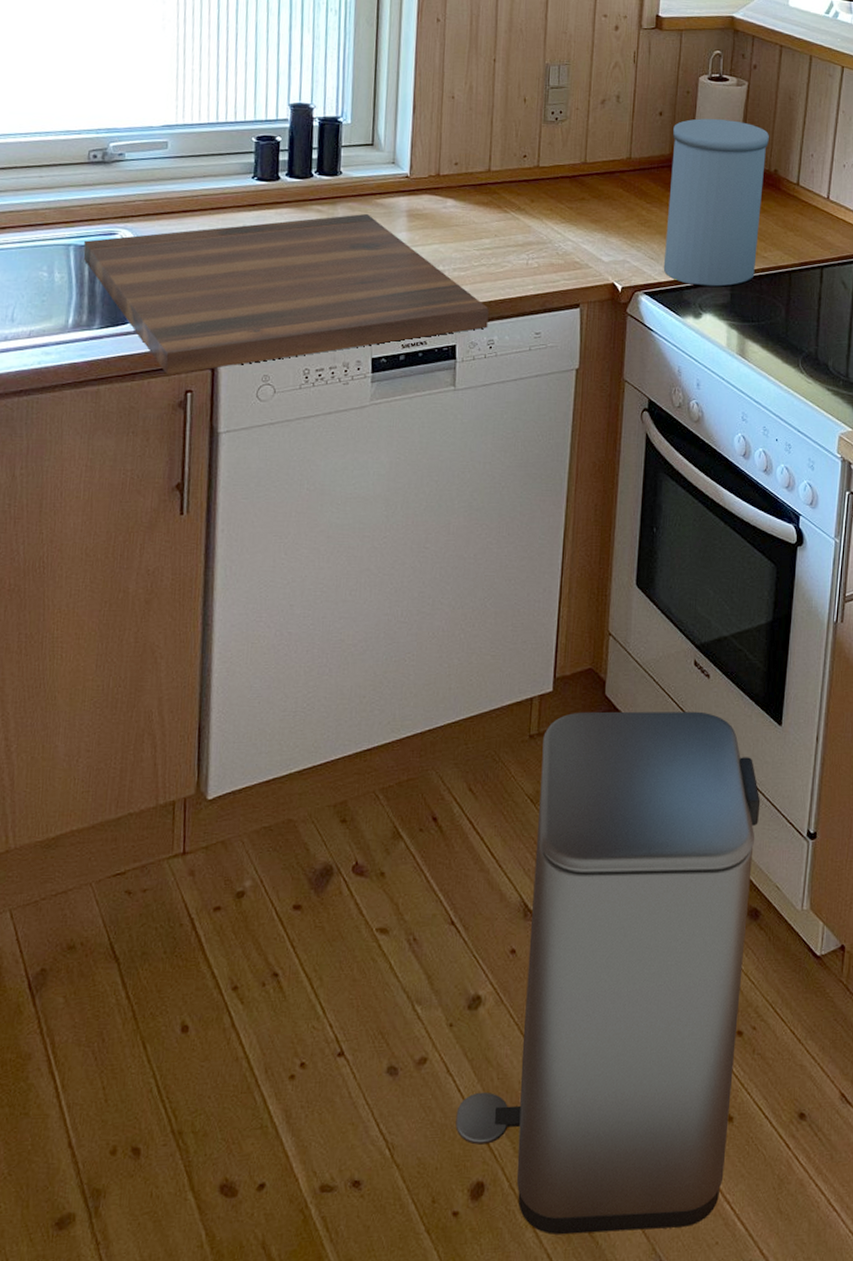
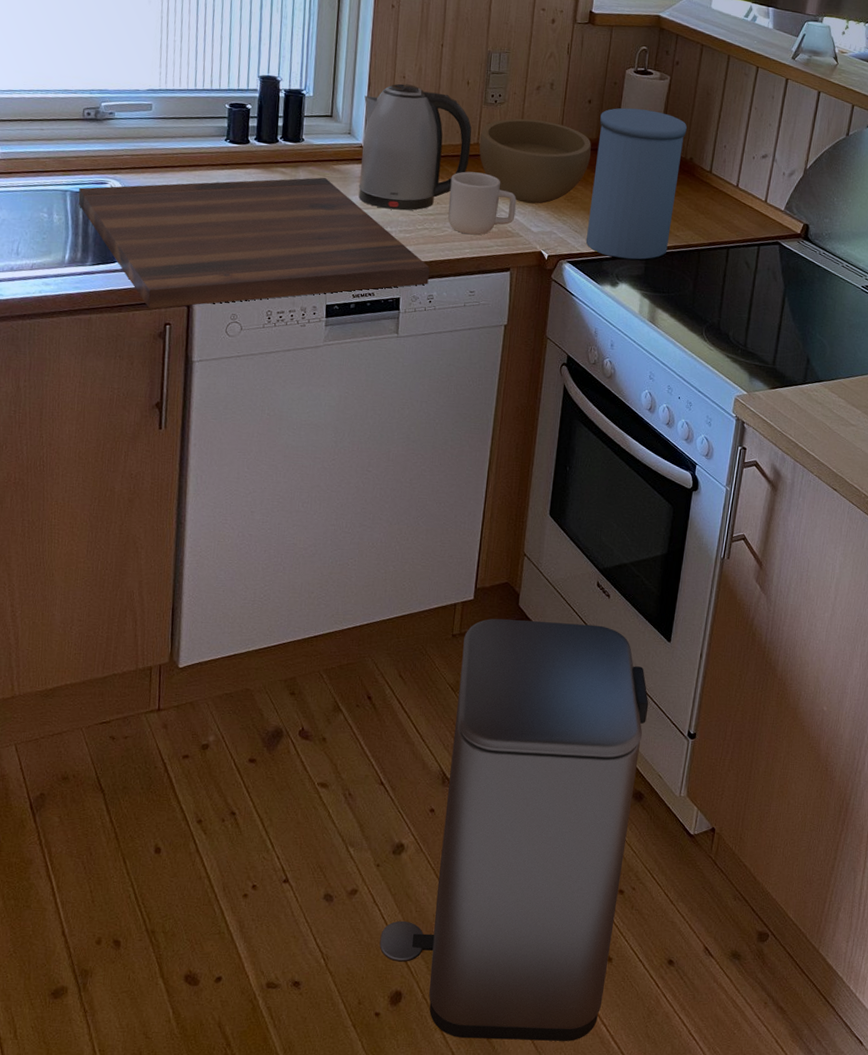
kettle: none [405,104,531,246] -> present [358,83,472,211]
mug: none [507,198,584,269] -> present [447,171,517,235]
bowl: none [539,136,665,230] -> present [479,118,591,204]

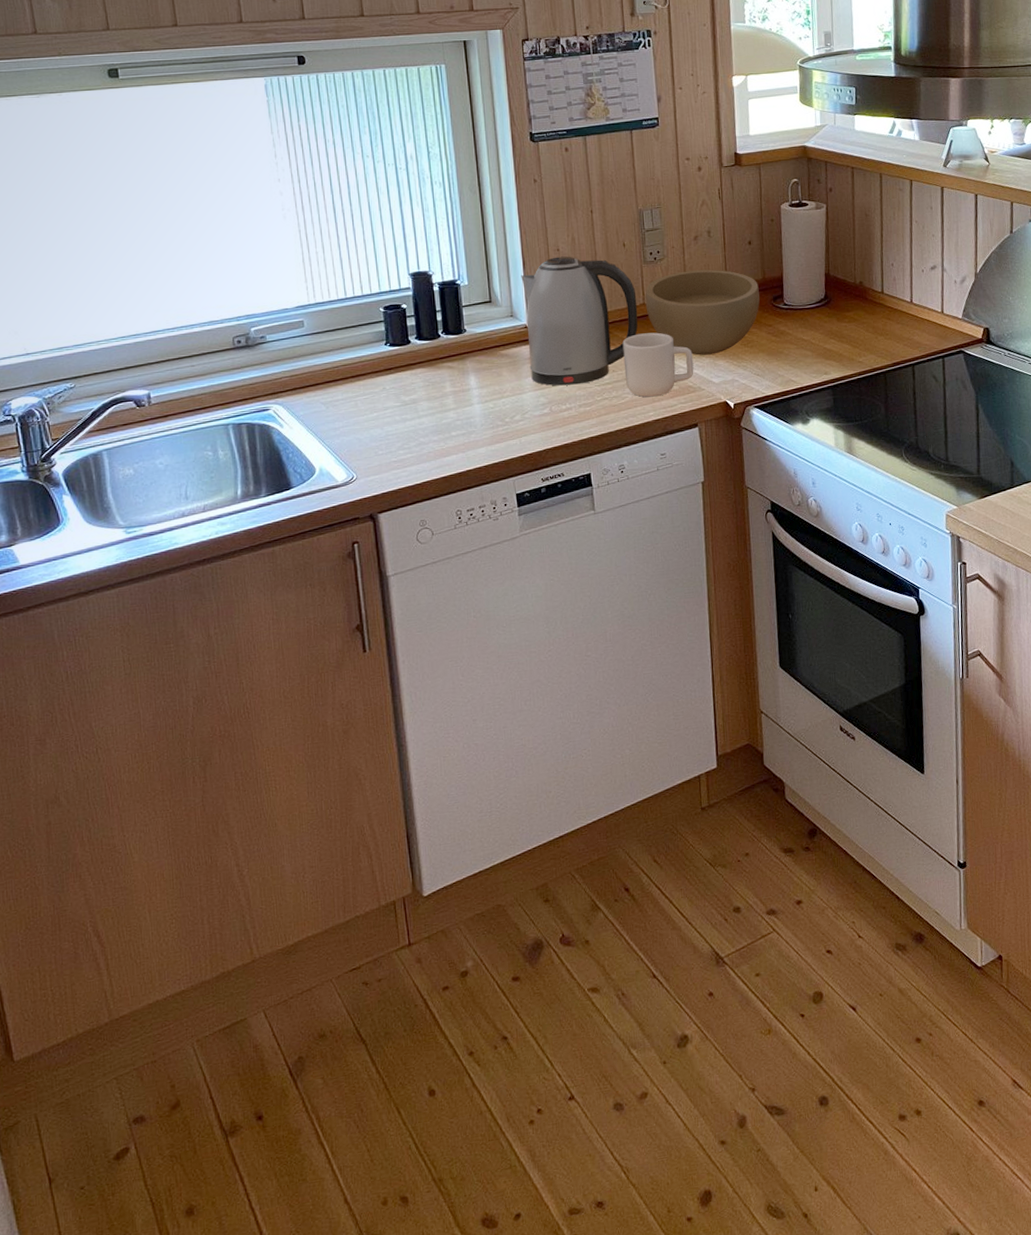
cutting board: present [78,177,430,309] -> none [241,365,617,531]
pedal bin: present [379,618,649,1041] -> none [679,770,919,1227]
canister: present [586,108,687,261] -> none [763,241,853,396]

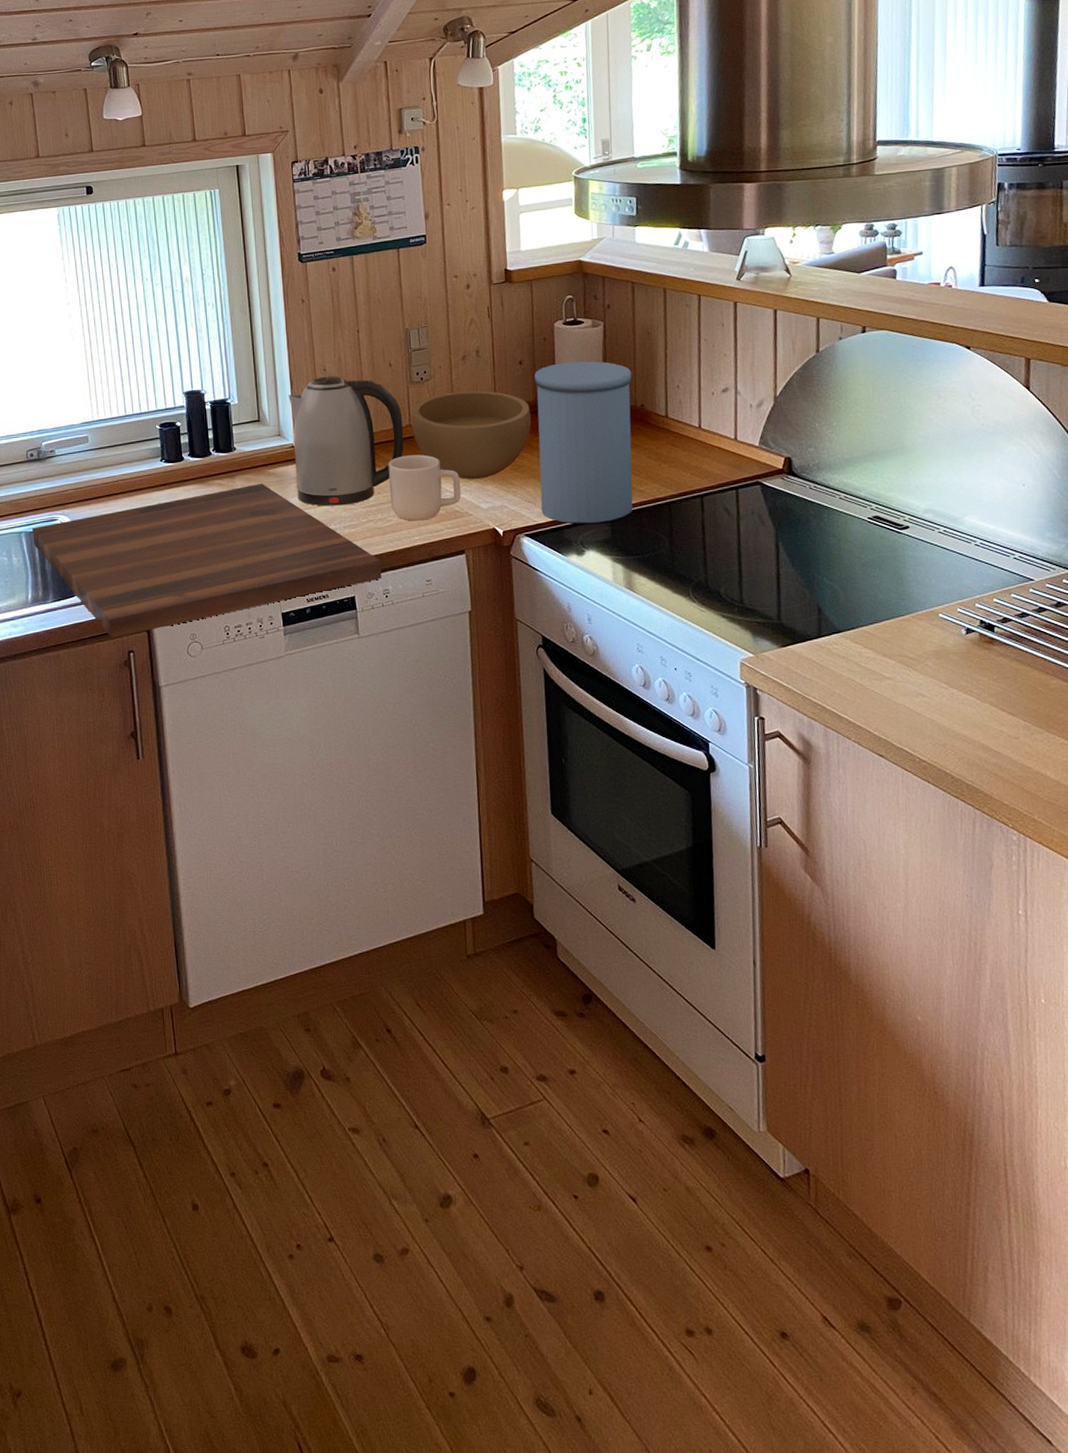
cutting board: none [241,365,617,531] -> present [32,484,382,639]
canister: none [763,241,853,396] -> present [534,361,633,525]

